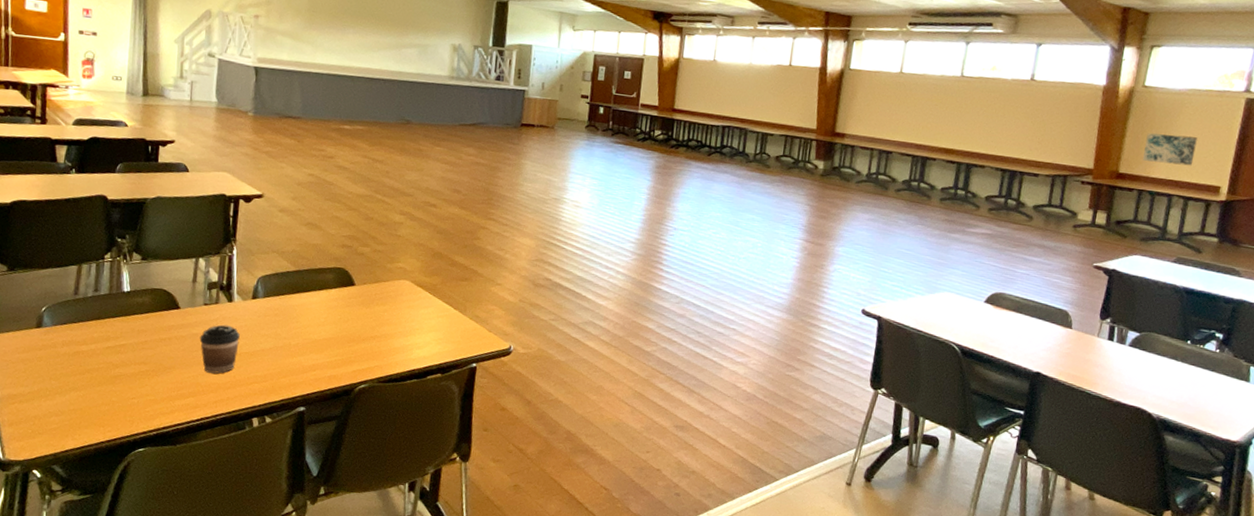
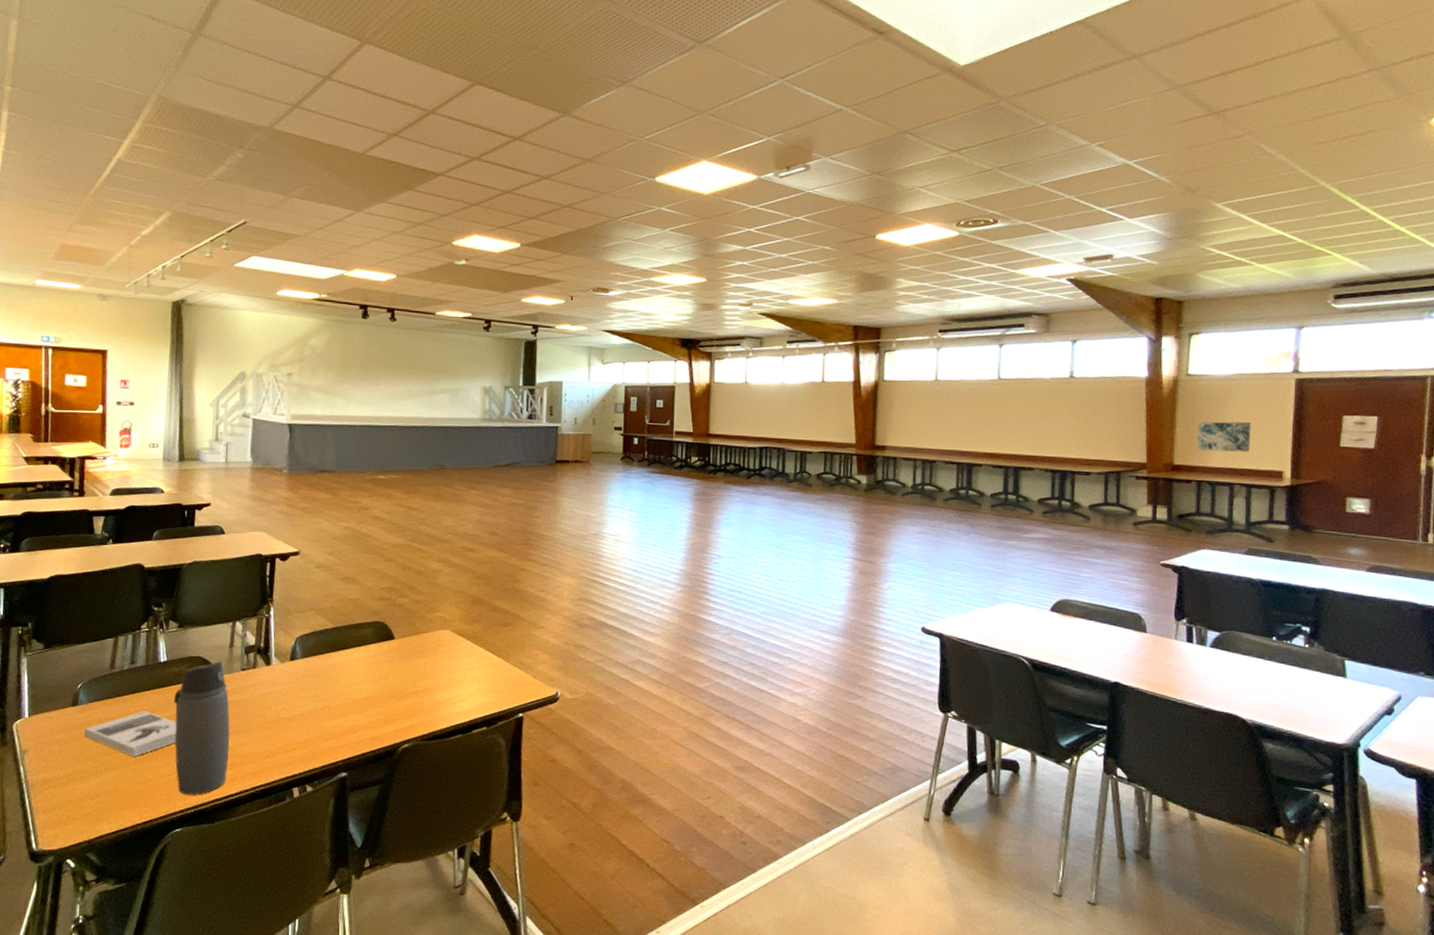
book: none [48,336,140,379] -> present [84,710,177,757]
water bottle: none [136,295,192,419] -> present [173,661,230,795]
coffee cup: present [199,324,240,374] -> none [237,690,278,742]

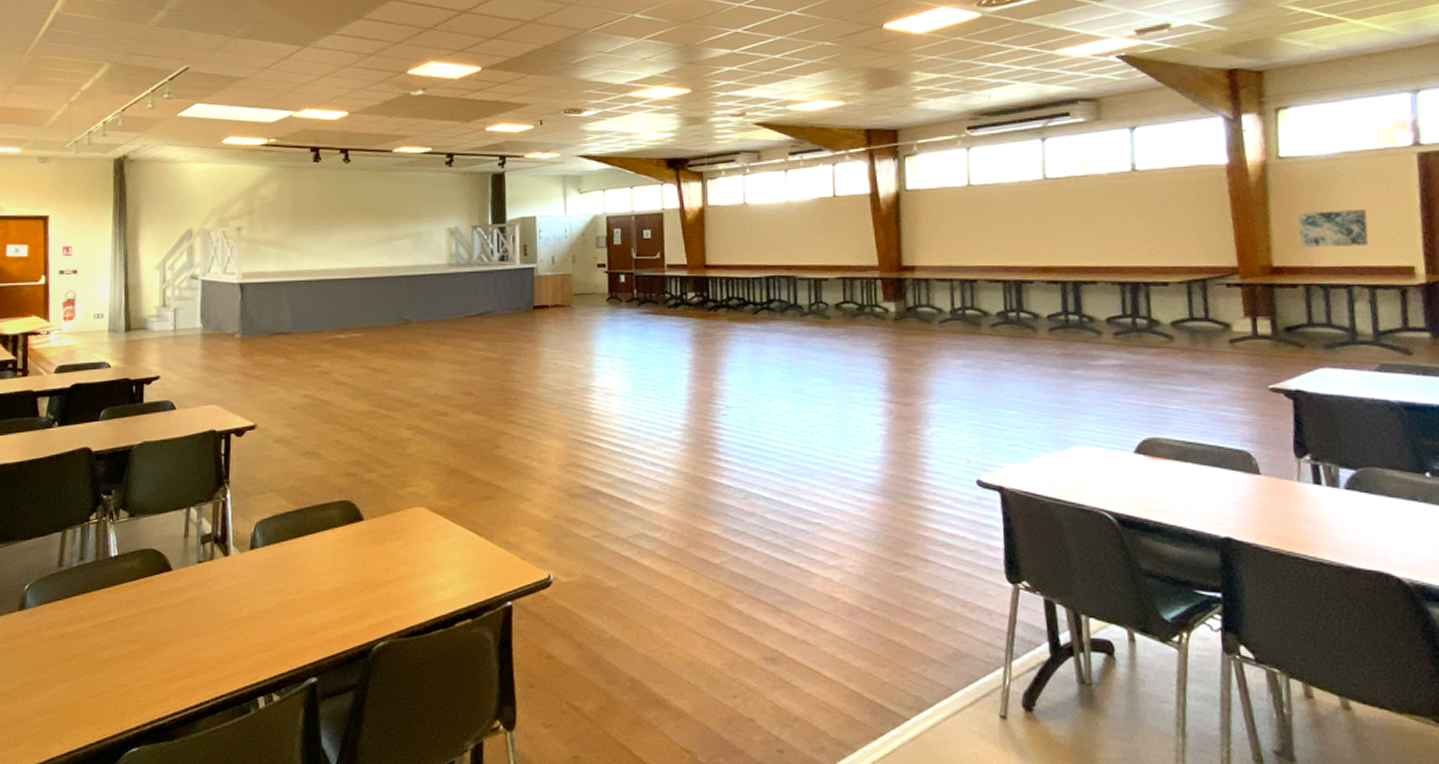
book: present [84,710,177,757] -> none [32,613,130,666]
water bottle: present [173,661,230,795] -> none [126,553,188,708]

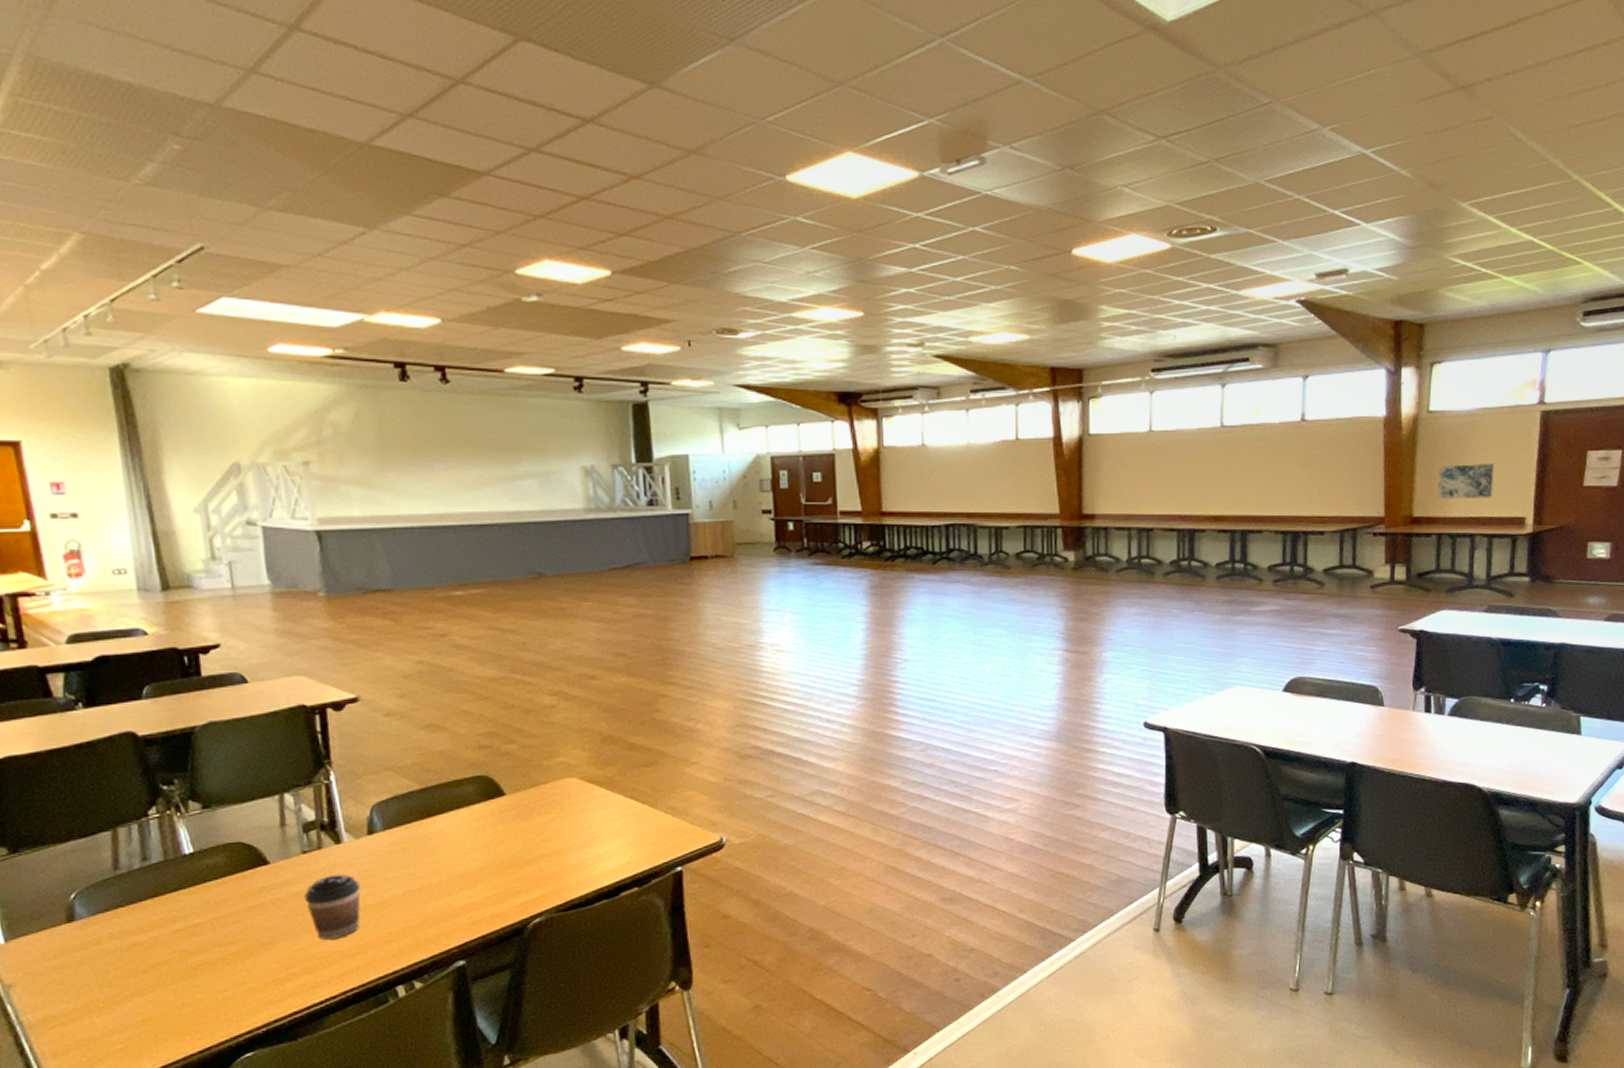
coffee cup: none [194,584,239,645] -> present [303,874,361,940]

